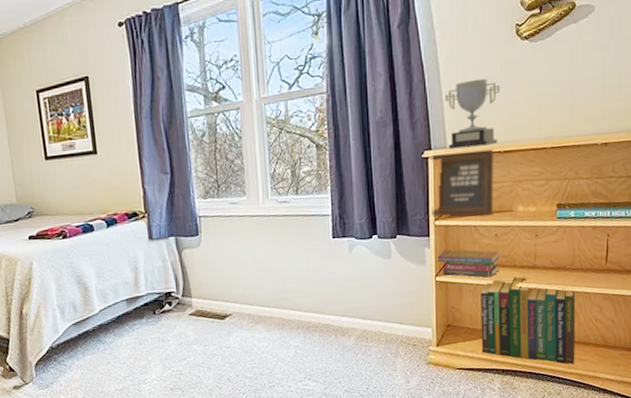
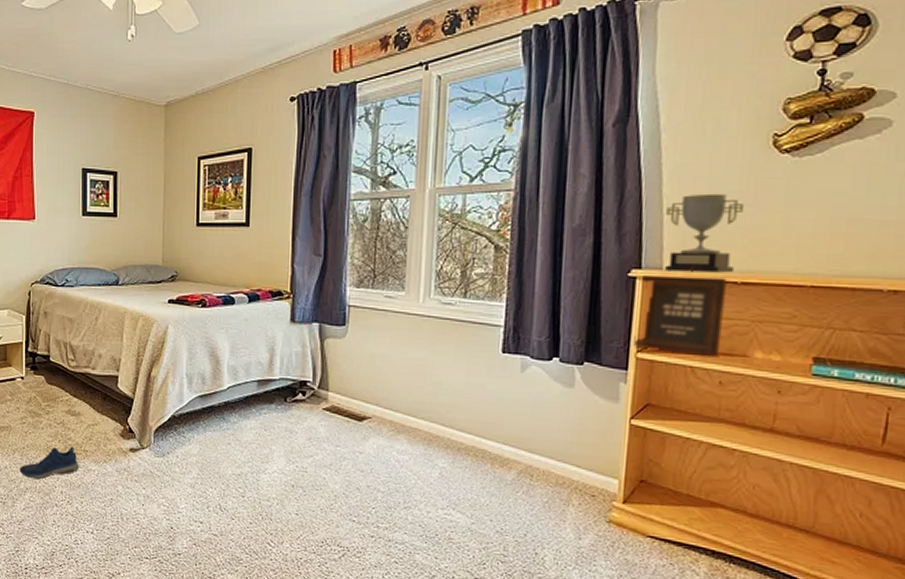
books: present [435,249,499,278] -> none [632,388,723,432]
books: present [480,277,576,364] -> none [684,437,832,565]

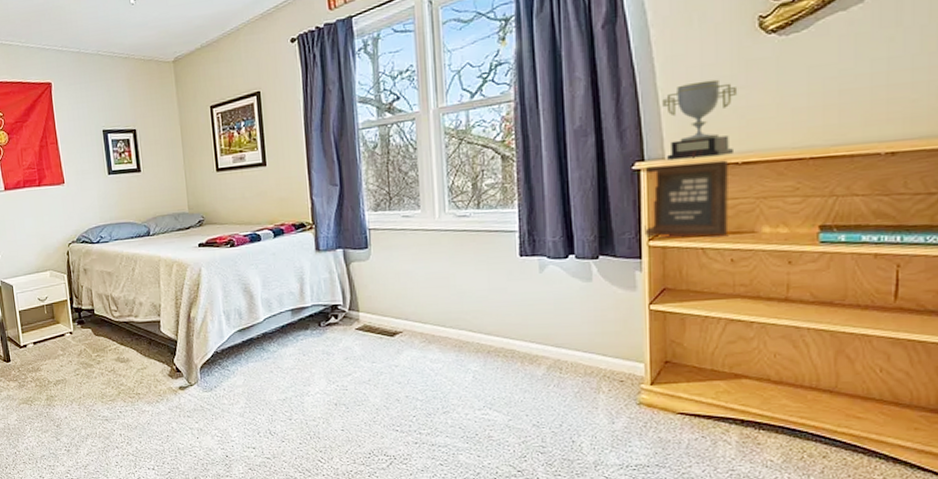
athletic shoe: present [19,446,79,480] -> none [78,391,134,426]

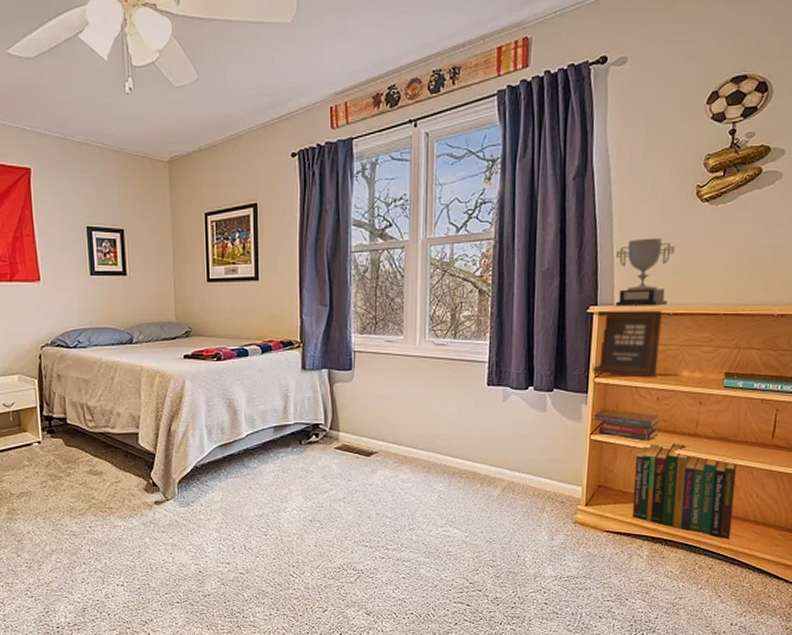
books: none [649,274,737,309] -> present [592,408,660,441]
books: none [710,310,849,422] -> present [632,443,738,539]

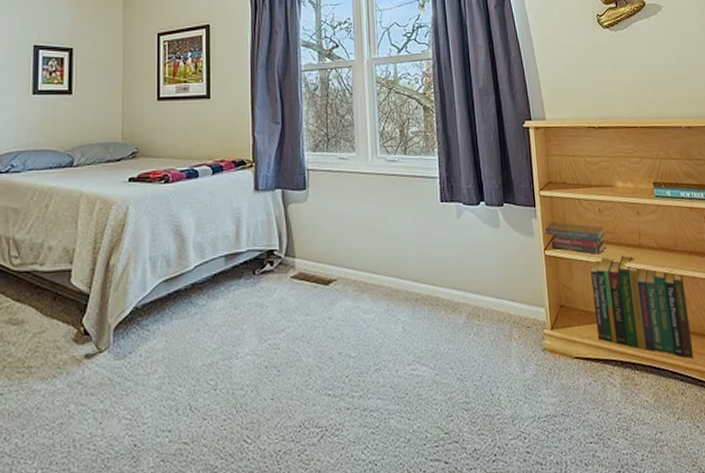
picture frame: present [592,310,662,377] -> none [532,124,595,188]
trophy: present [616,238,676,307] -> none [540,59,591,121]

